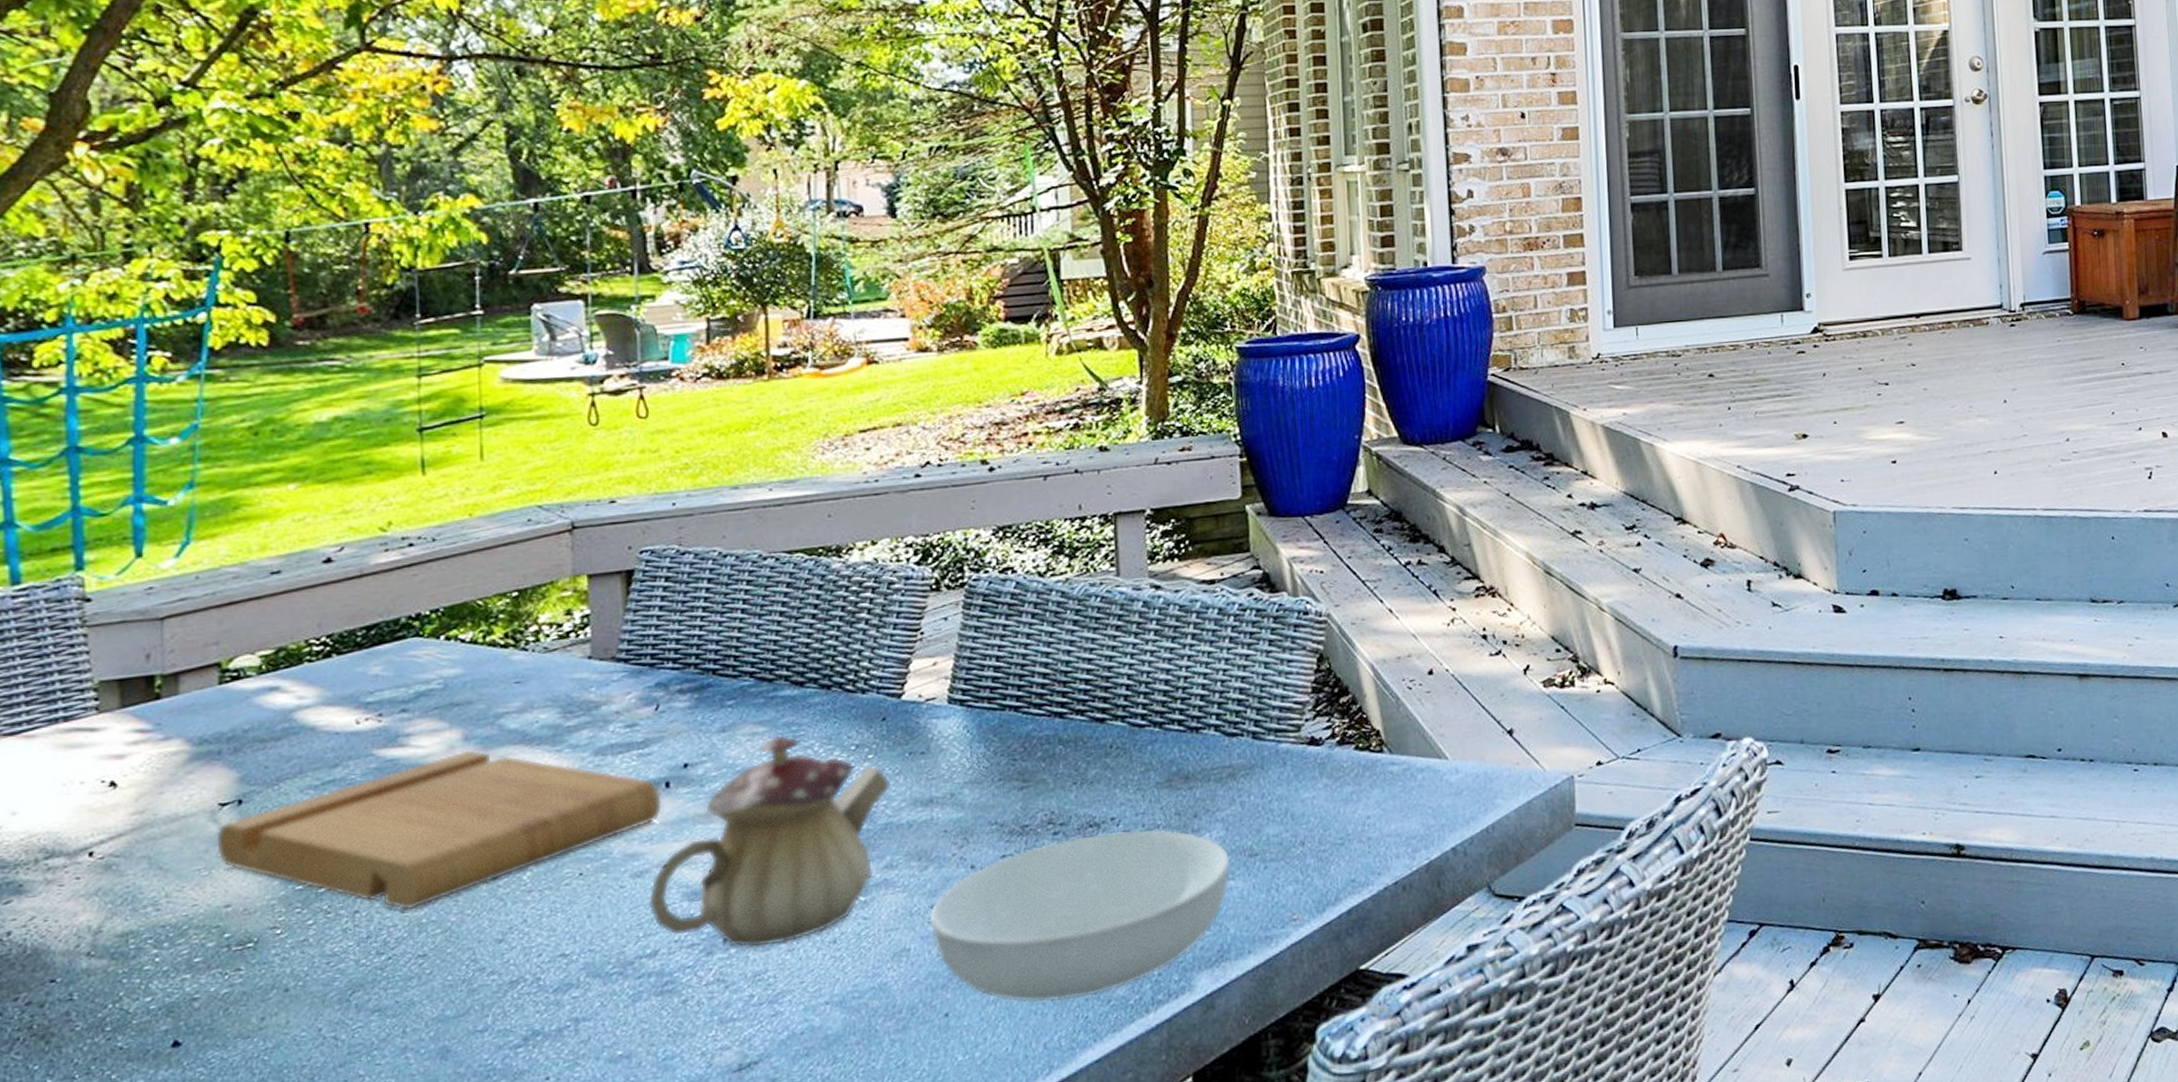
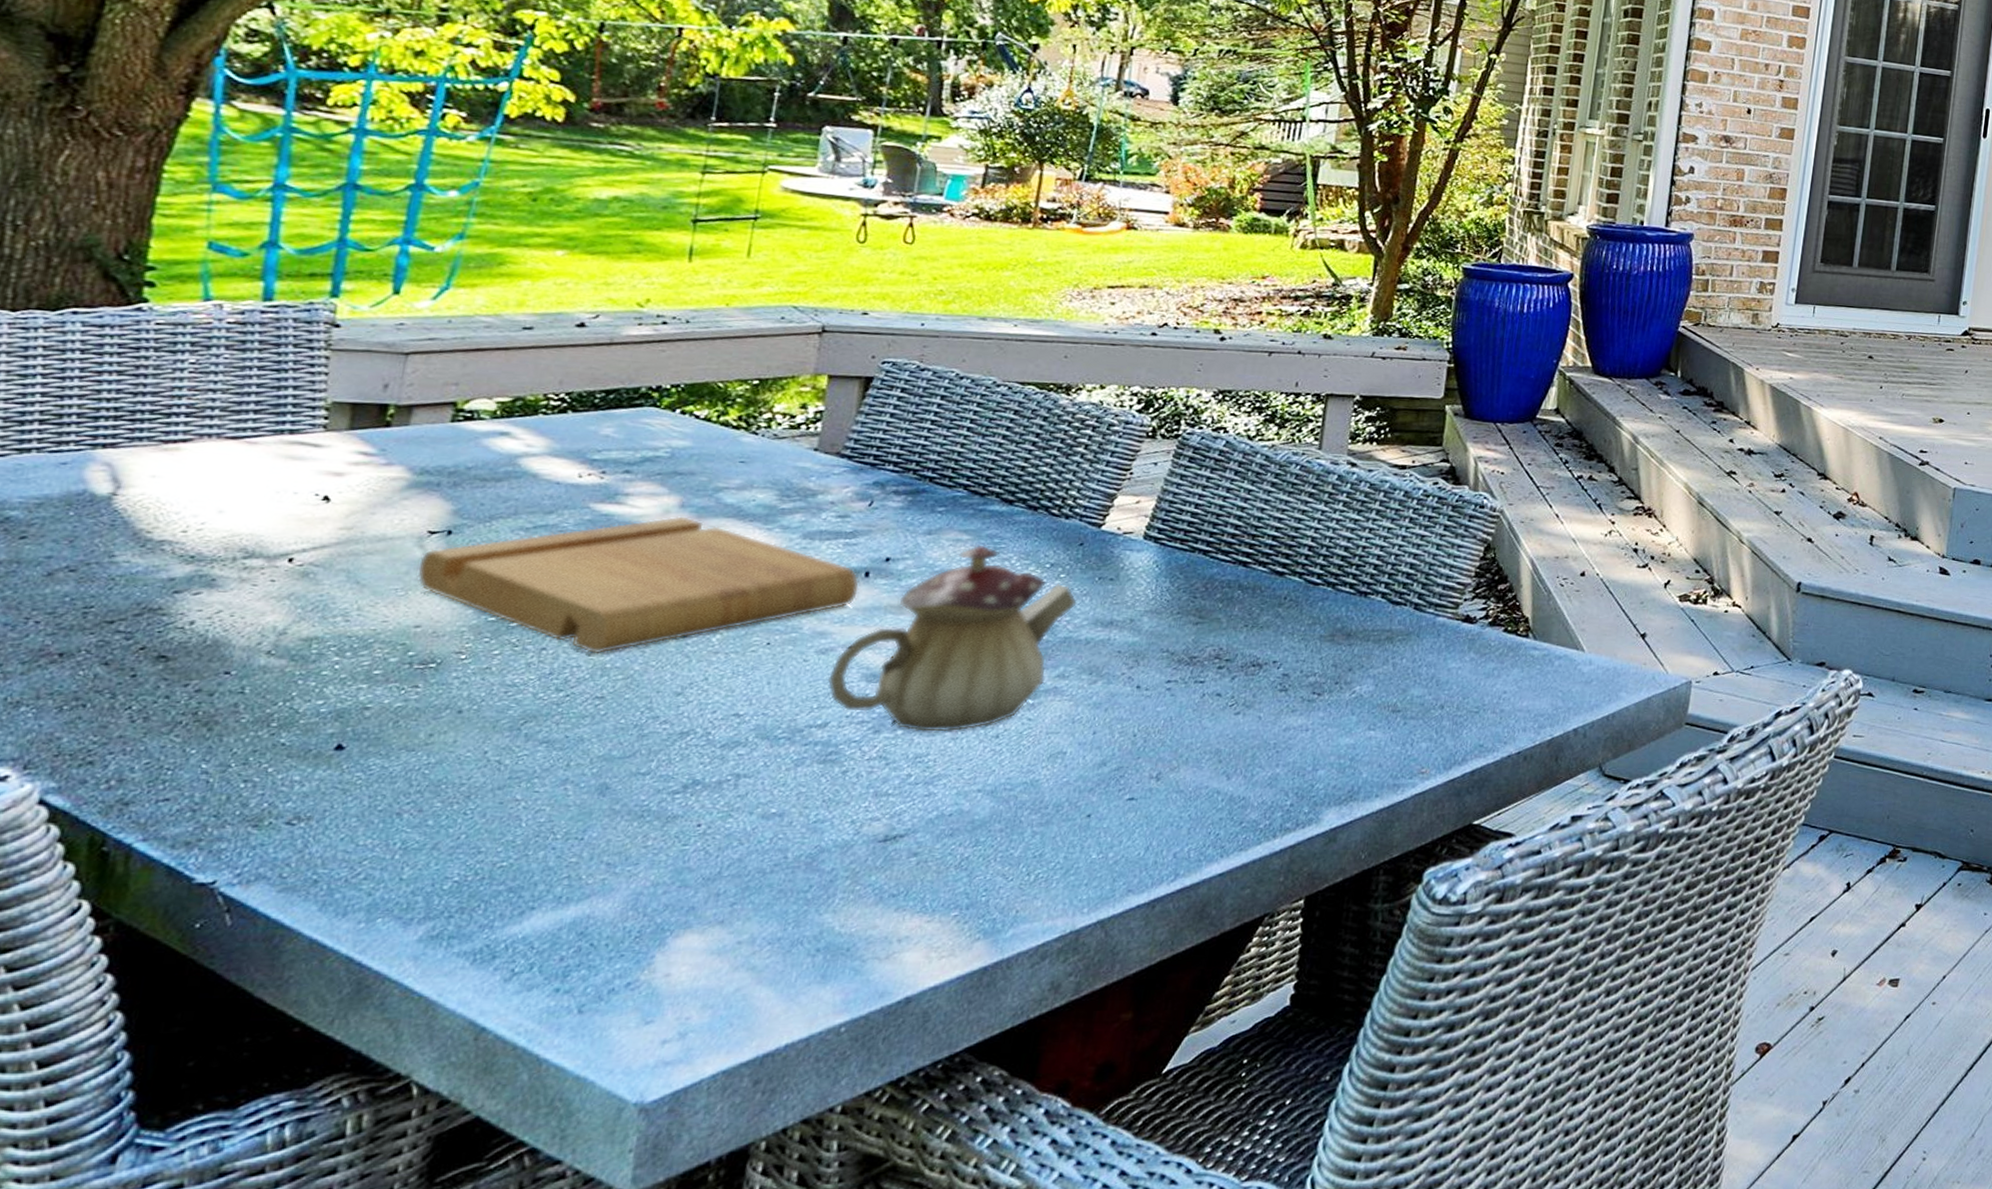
serving bowl: present [928,829,1232,1004] -> none [1087,673,1376,817]

